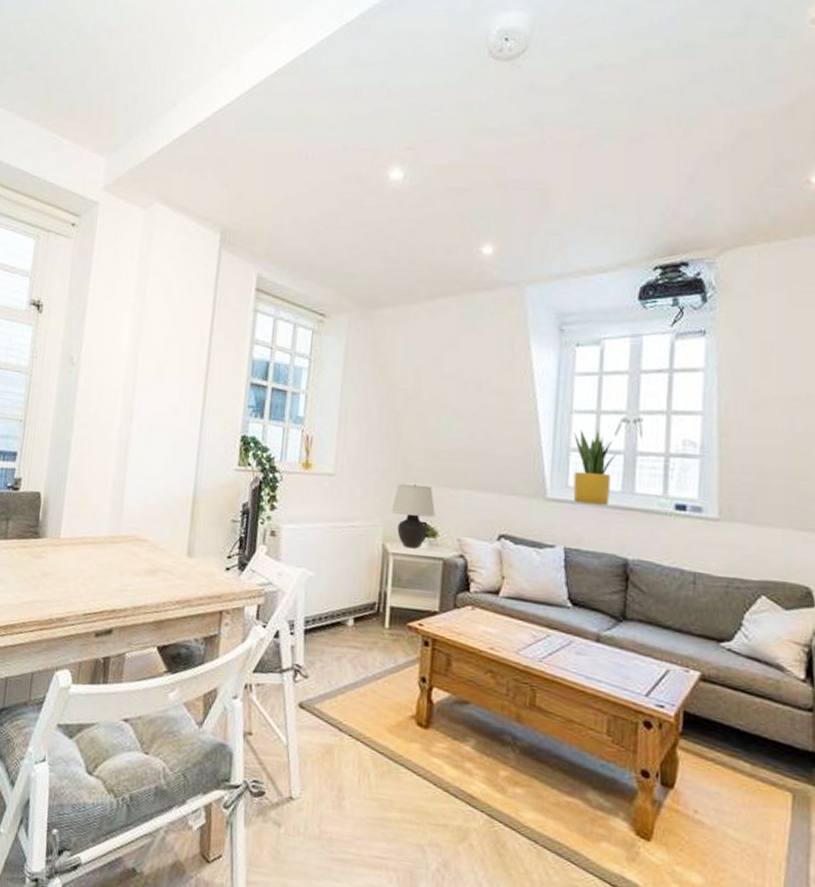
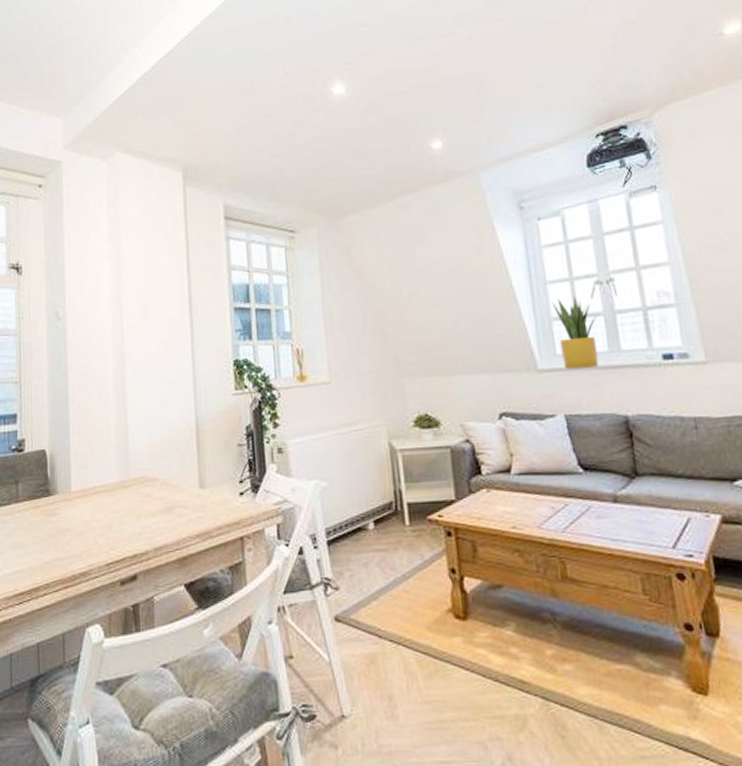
table lamp: present [391,484,436,549] -> none [391,377,435,442]

